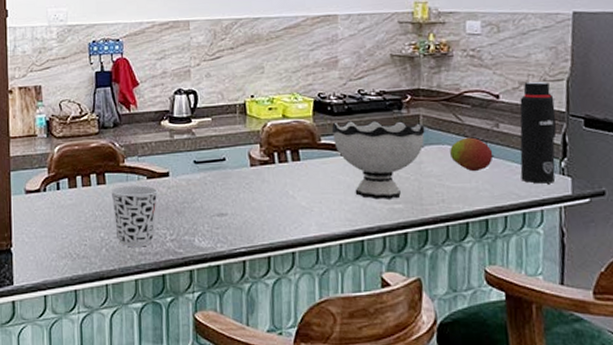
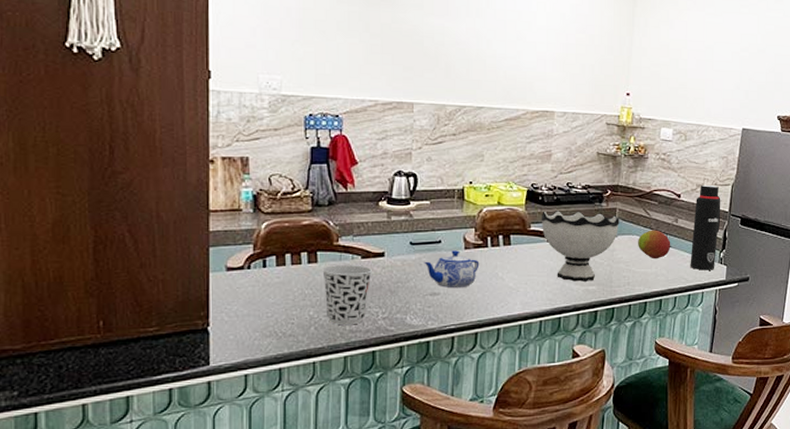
teapot: none [209,168,268,209] -> present [424,250,480,289]

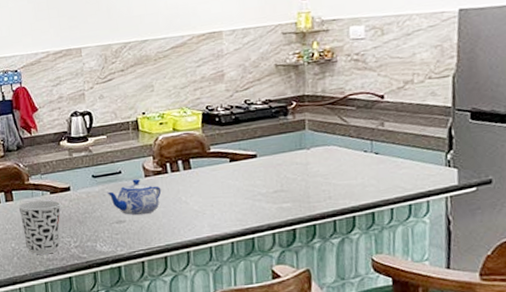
bowl: present [541,211,619,282] -> none [220,126,311,200]
fruit: present [638,230,671,258] -> none [335,137,379,169]
water bottle: present [690,184,721,270] -> none [405,79,442,177]

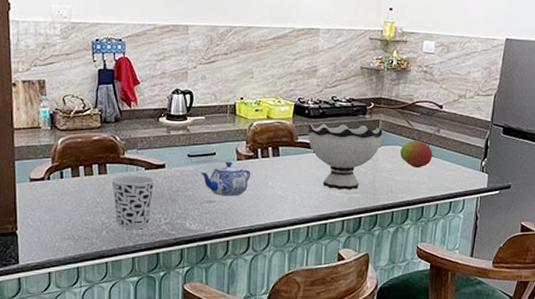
bowl: none [220,126,311,200] -> present [307,123,383,190]
fruit: none [335,137,379,169] -> present [401,140,433,167]

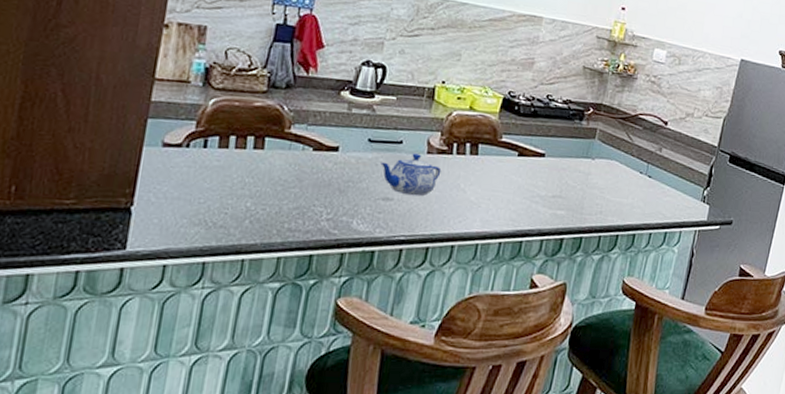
cup: present [111,176,155,230] -> none [265,154,323,223]
bowl: present [307,123,383,190] -> none [514,122,599,205]
fruit: present [401,140,433,167] -> none [616,156,652,189]

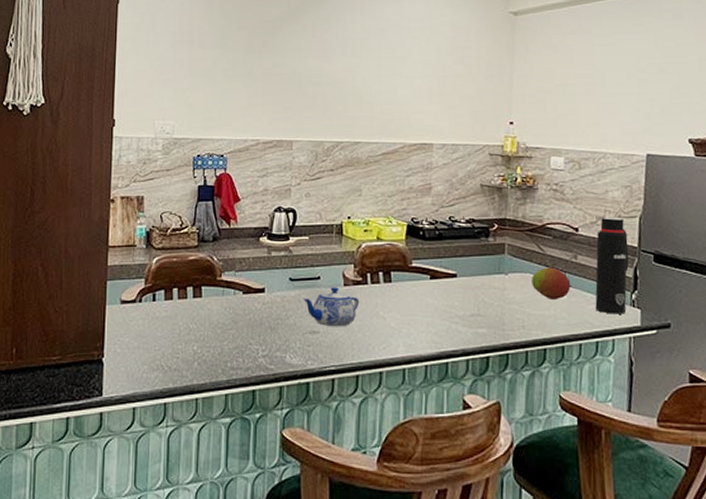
fruit: none [616,156,652,189] -> present [532,267,571,299]
water bottle: none [670,114,711,208] -> present [595,217,629,314]

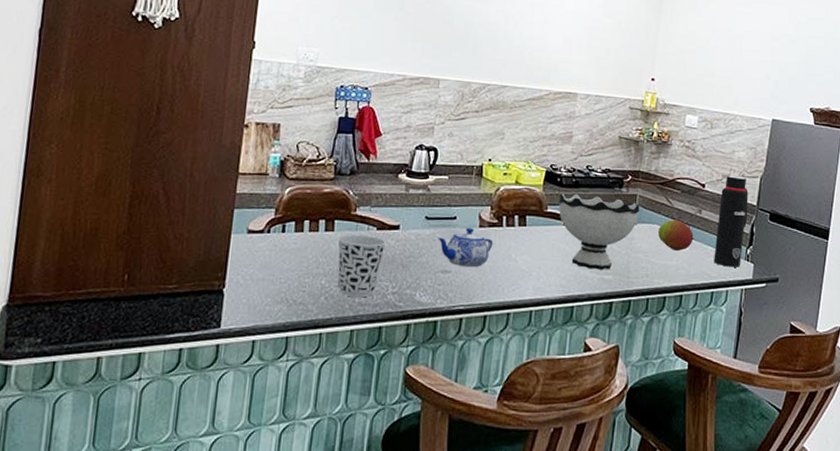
cup: none [206,300,253,362] -> present [337,235,386,298]
bowl: none [422,246,510,323] -> present [558,193,640,270]

